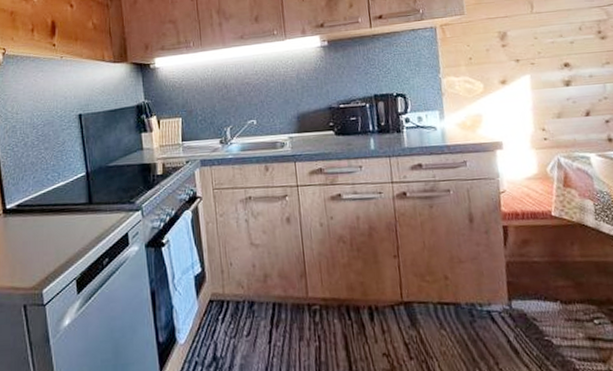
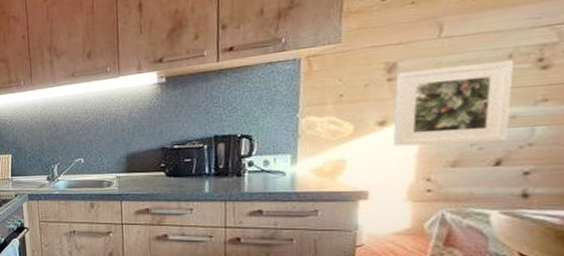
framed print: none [507,32,590,102] -> present [392,60,514,146]

